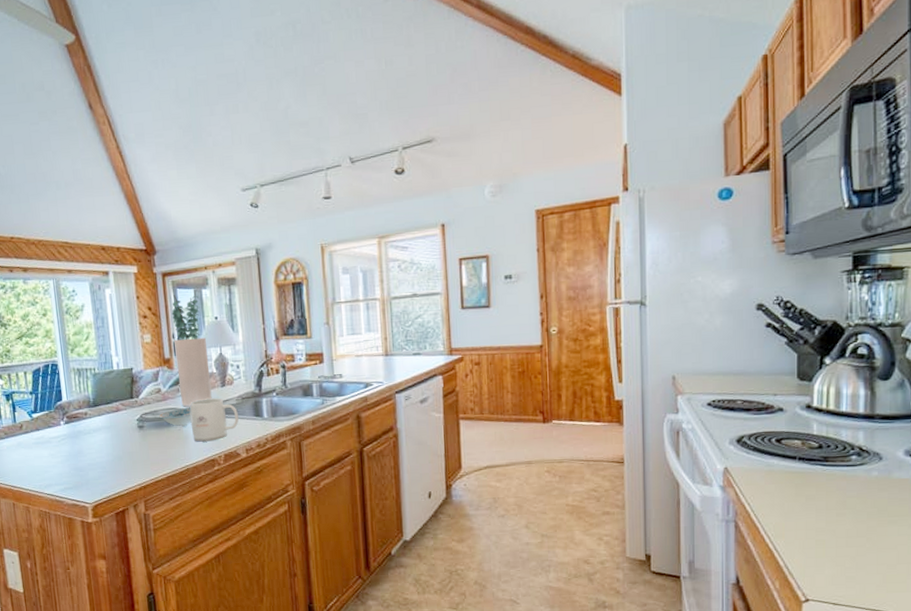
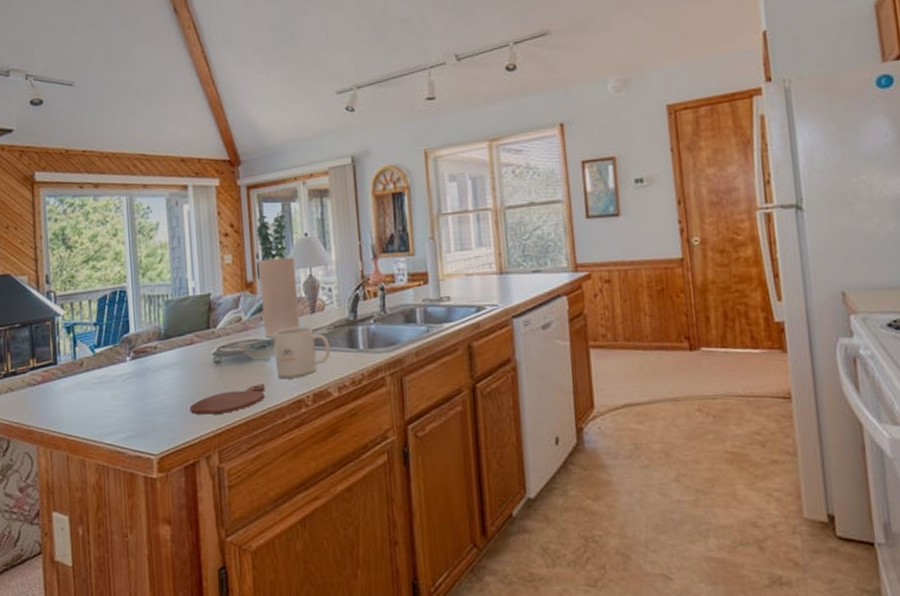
cutting board: none [118,445,183,471] -> present [189,383,265,415]

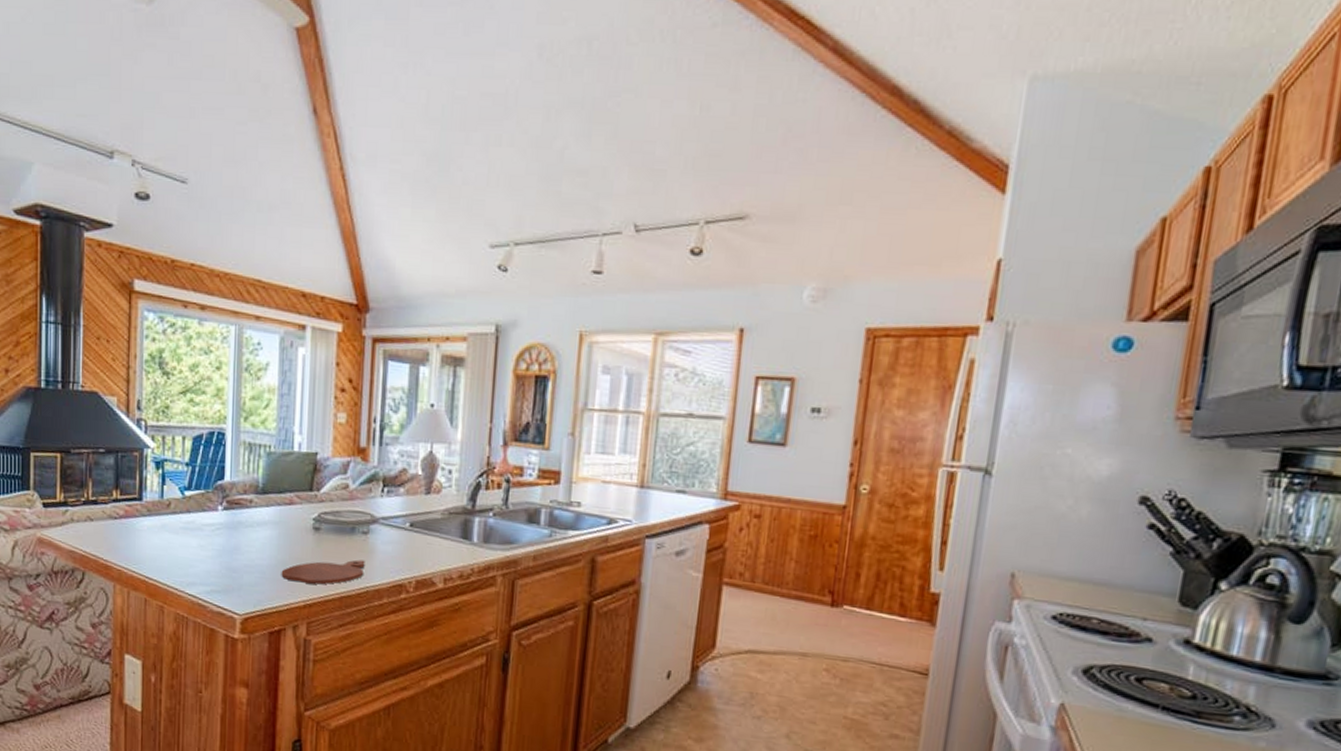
ceramic bowl: present [239,337,276,361] -> none [341,512,383,537]
vase: present [256,203,300,339] -> none [372,365,416,515]
mug: present [273,326,330,379] -> none [379,505,441,562]

